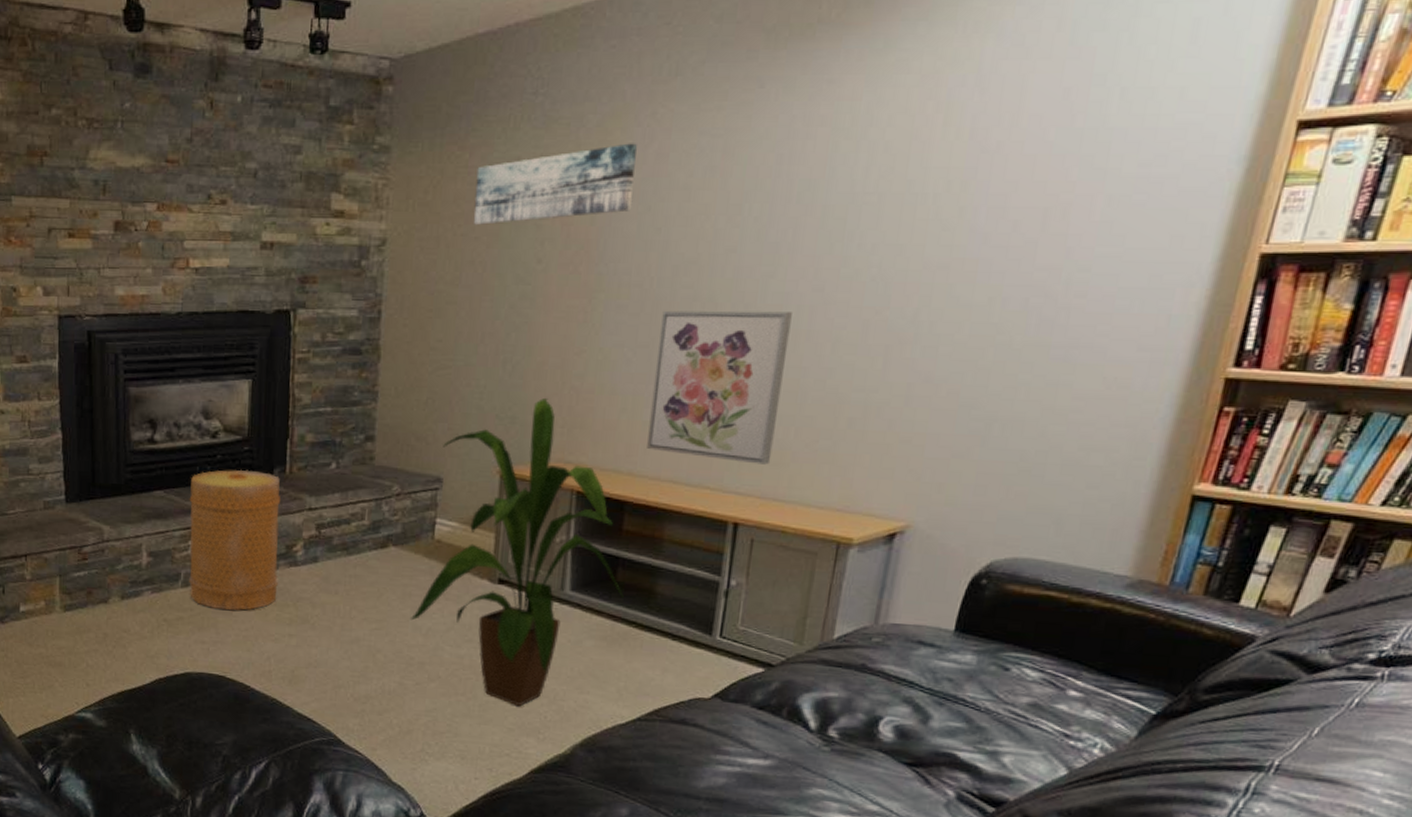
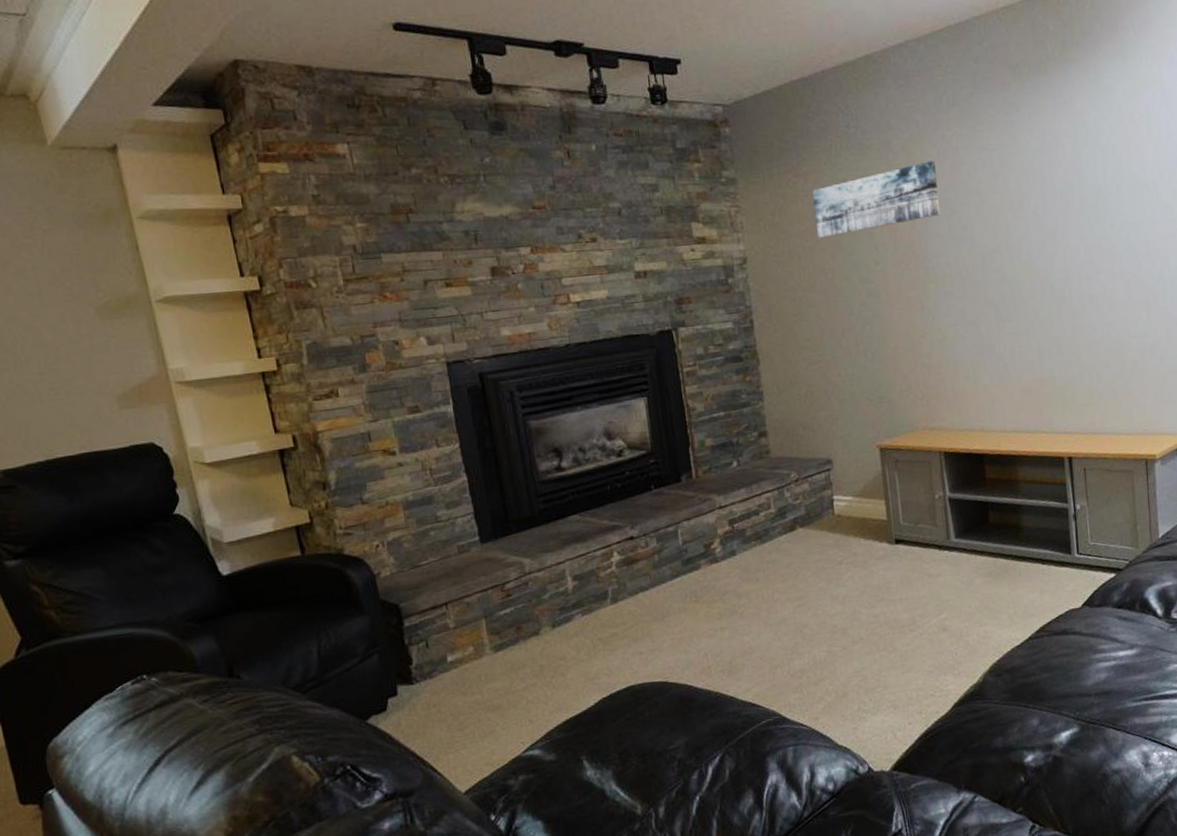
basket: present [189,469,281,611] -> none [604,480,704,619]
house plant: present [411,397,624,706] -> none [827,376,998,649]
wall art: present [647,310,792,465] -> none [981,282,1085,408]

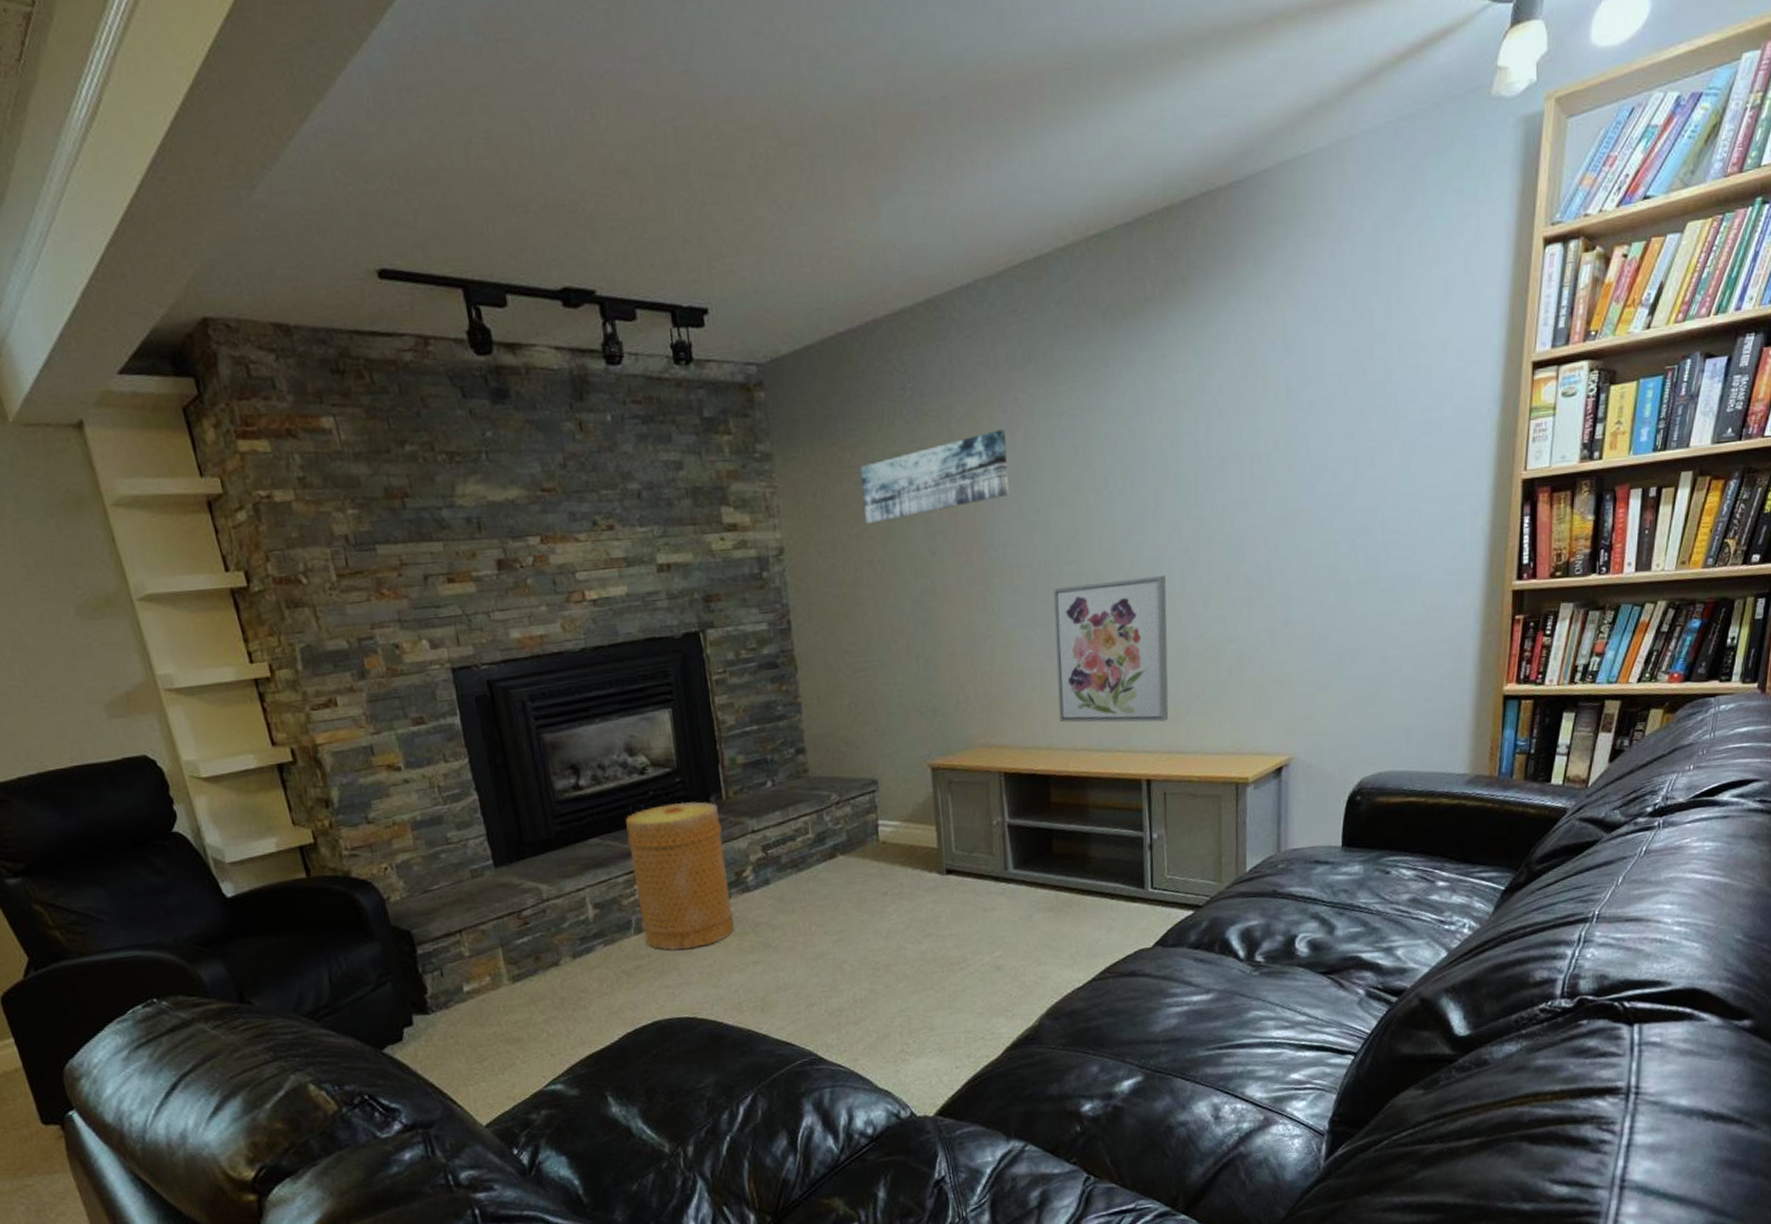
basket: none [604,480,704,619] -> present [626,801,735,951]
wall art: none [981,282,1085,408] -> present [1053,575,1169,723]

